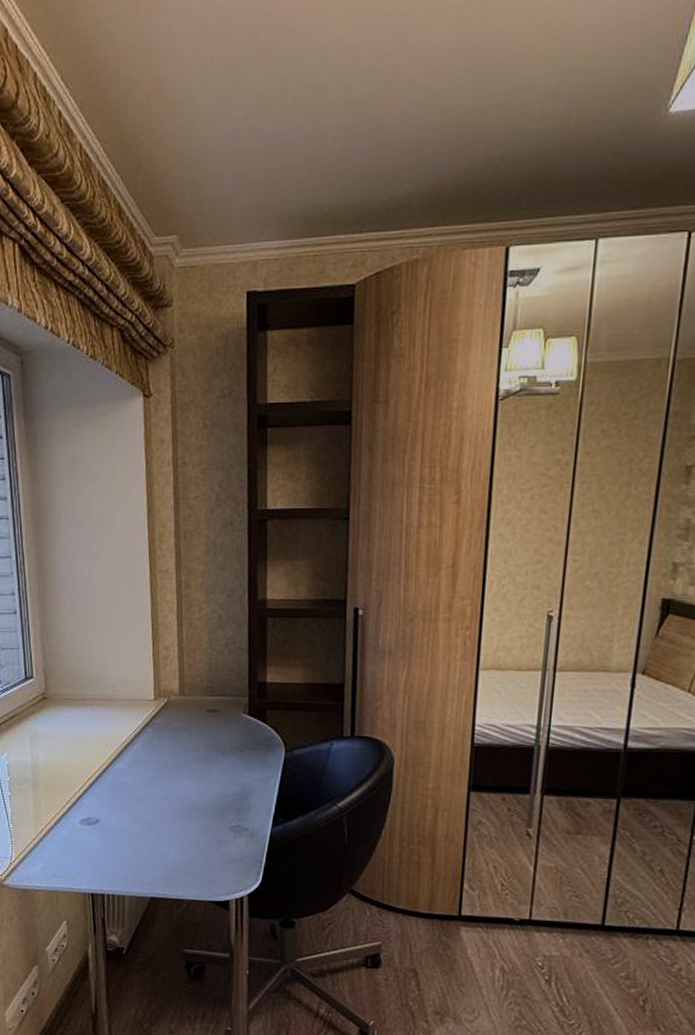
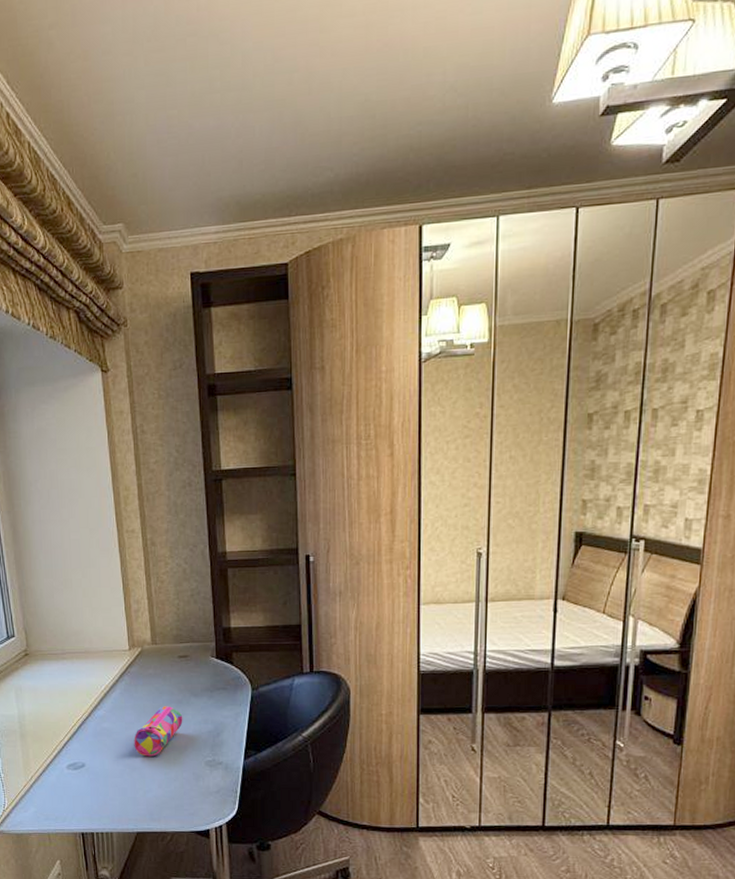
pencil case: none [153,763,208,817] -> present [134,706,183,757]

